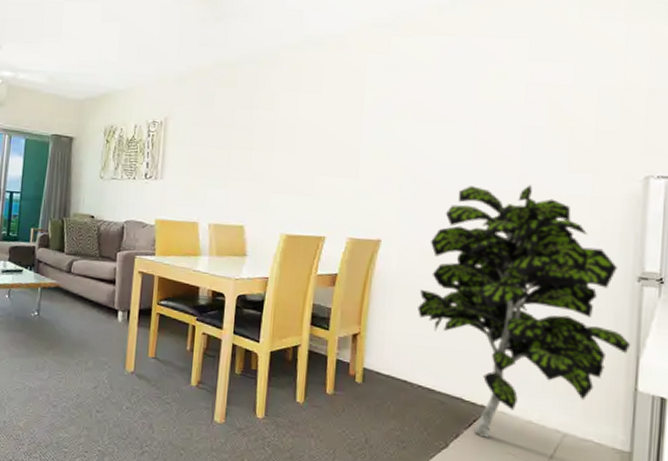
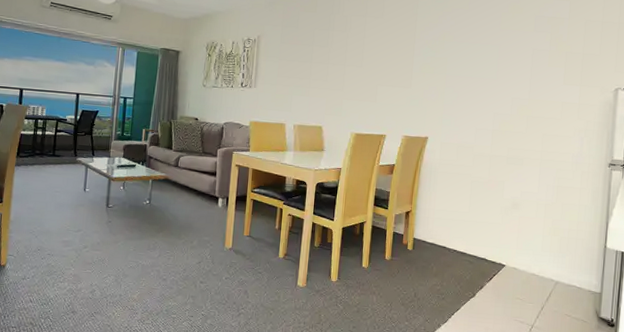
indoor plant: present [418,185,631,438] -> none [454,94,603,288]

